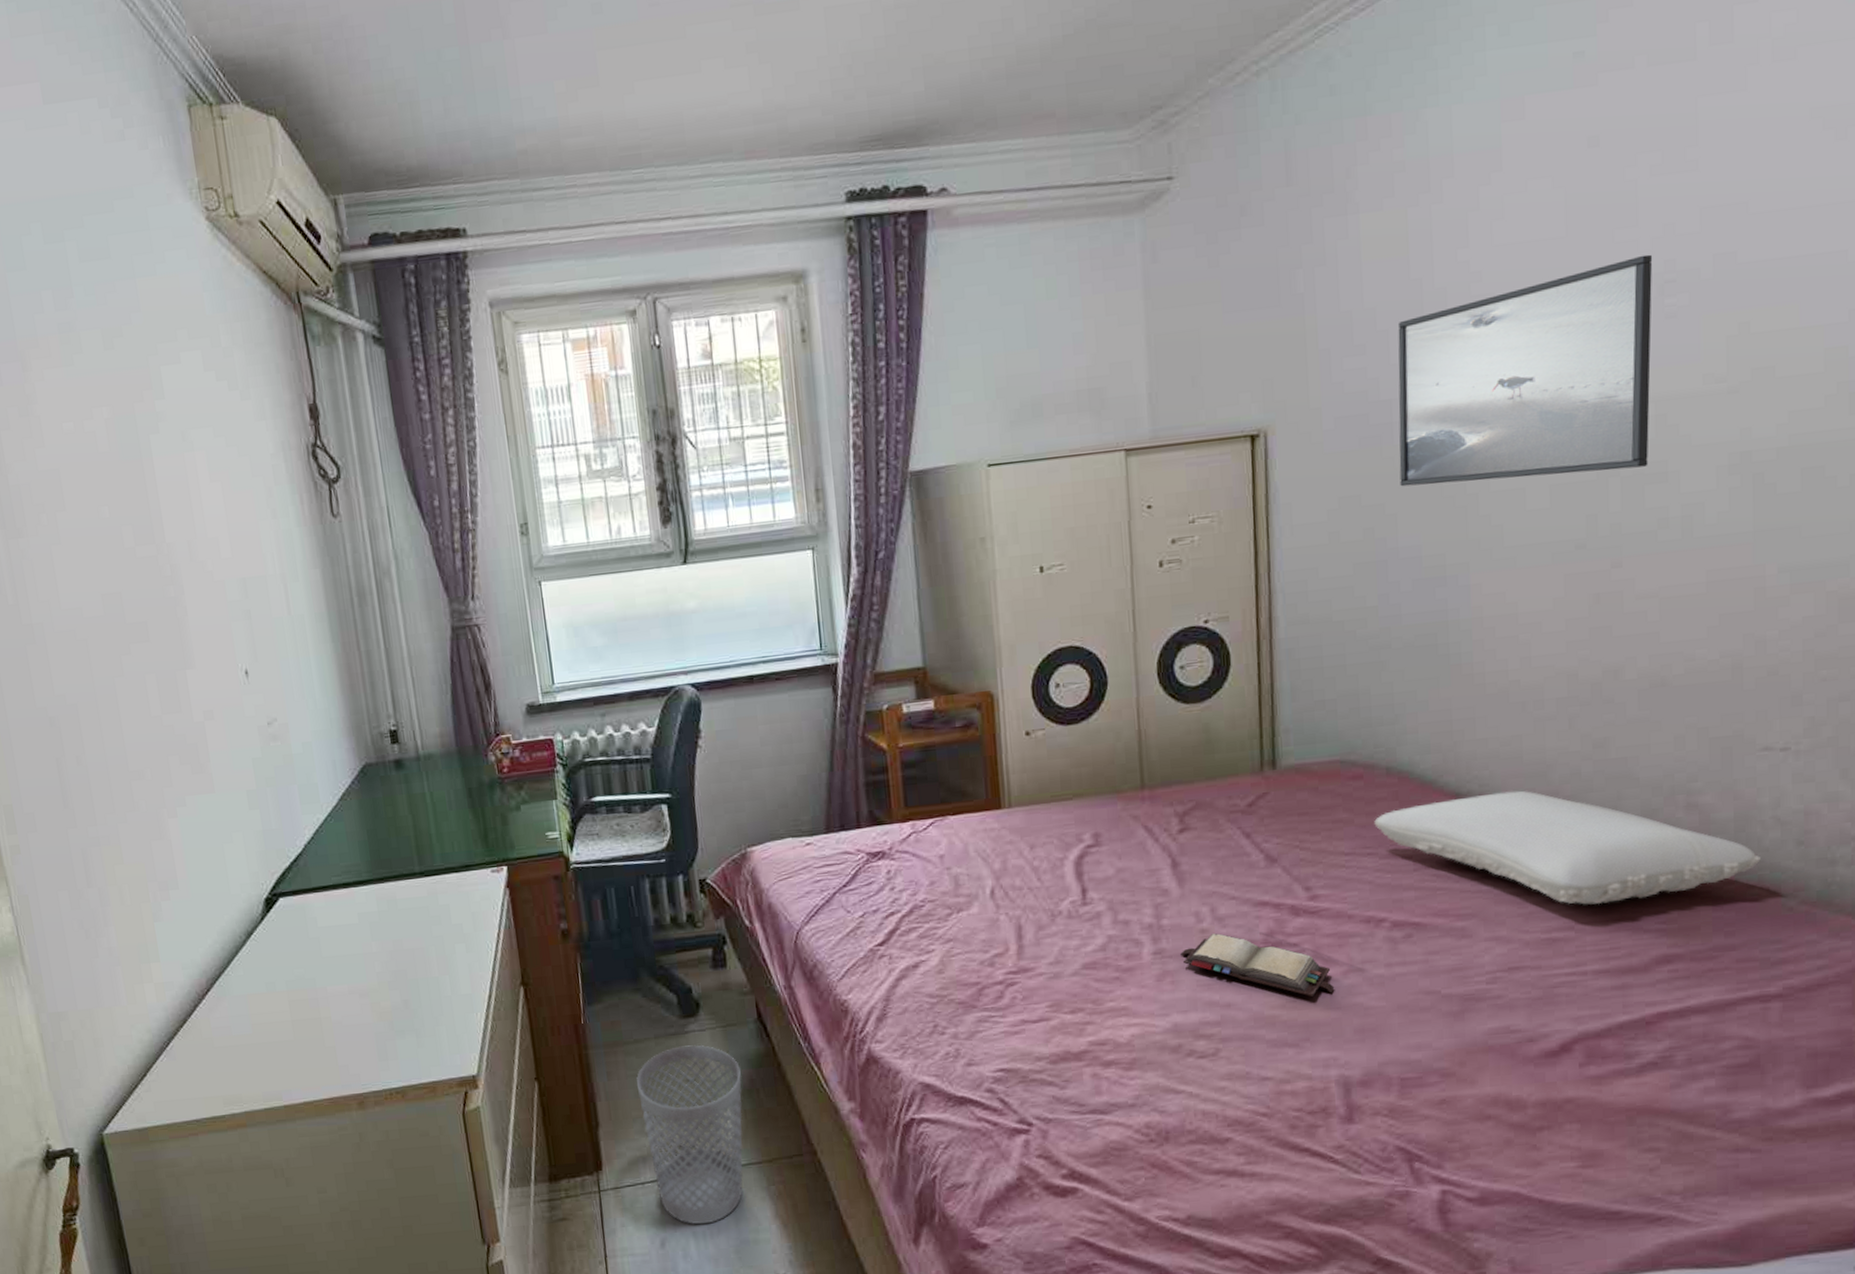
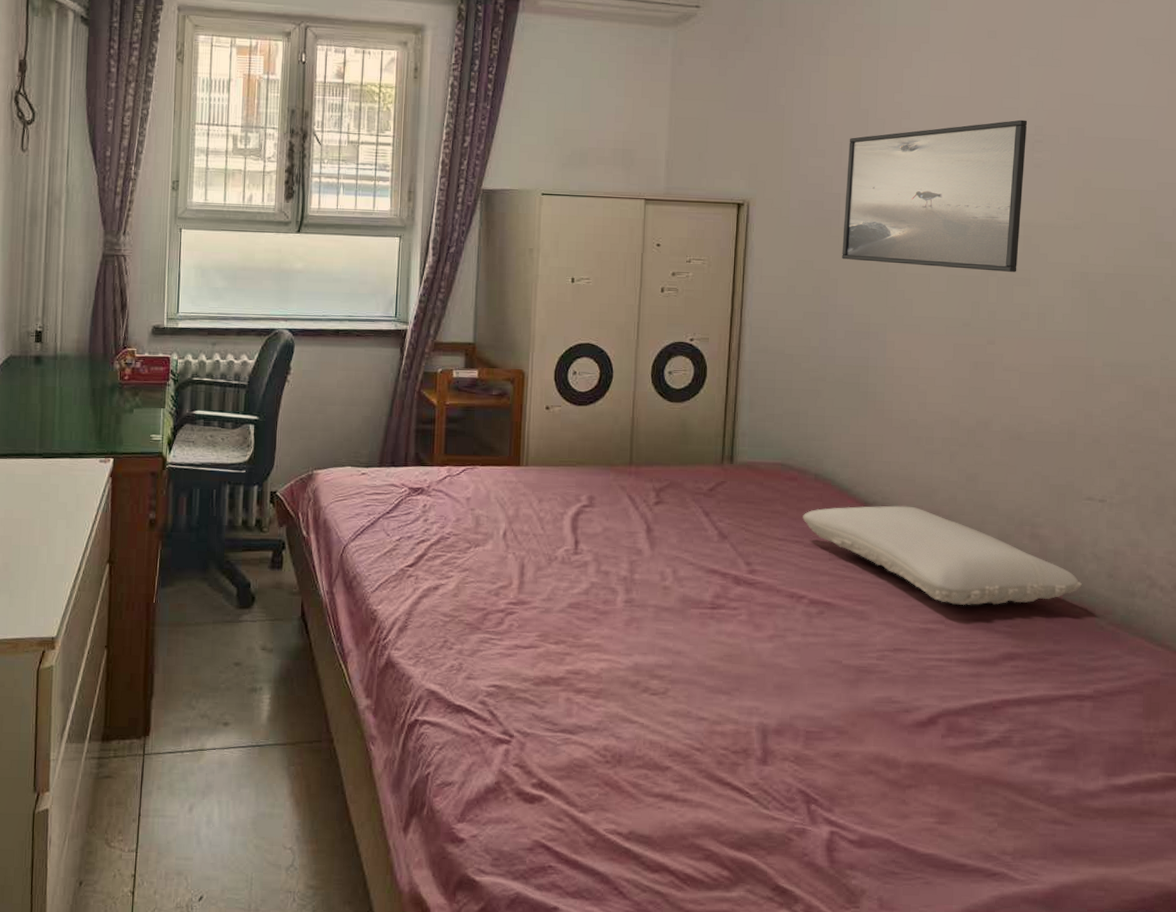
wastebasket: present [636,1044,744,1225] -> none [191,633,280,795]
hardback book: present [1180,933,1335,997] -> none [646,591,762,654]

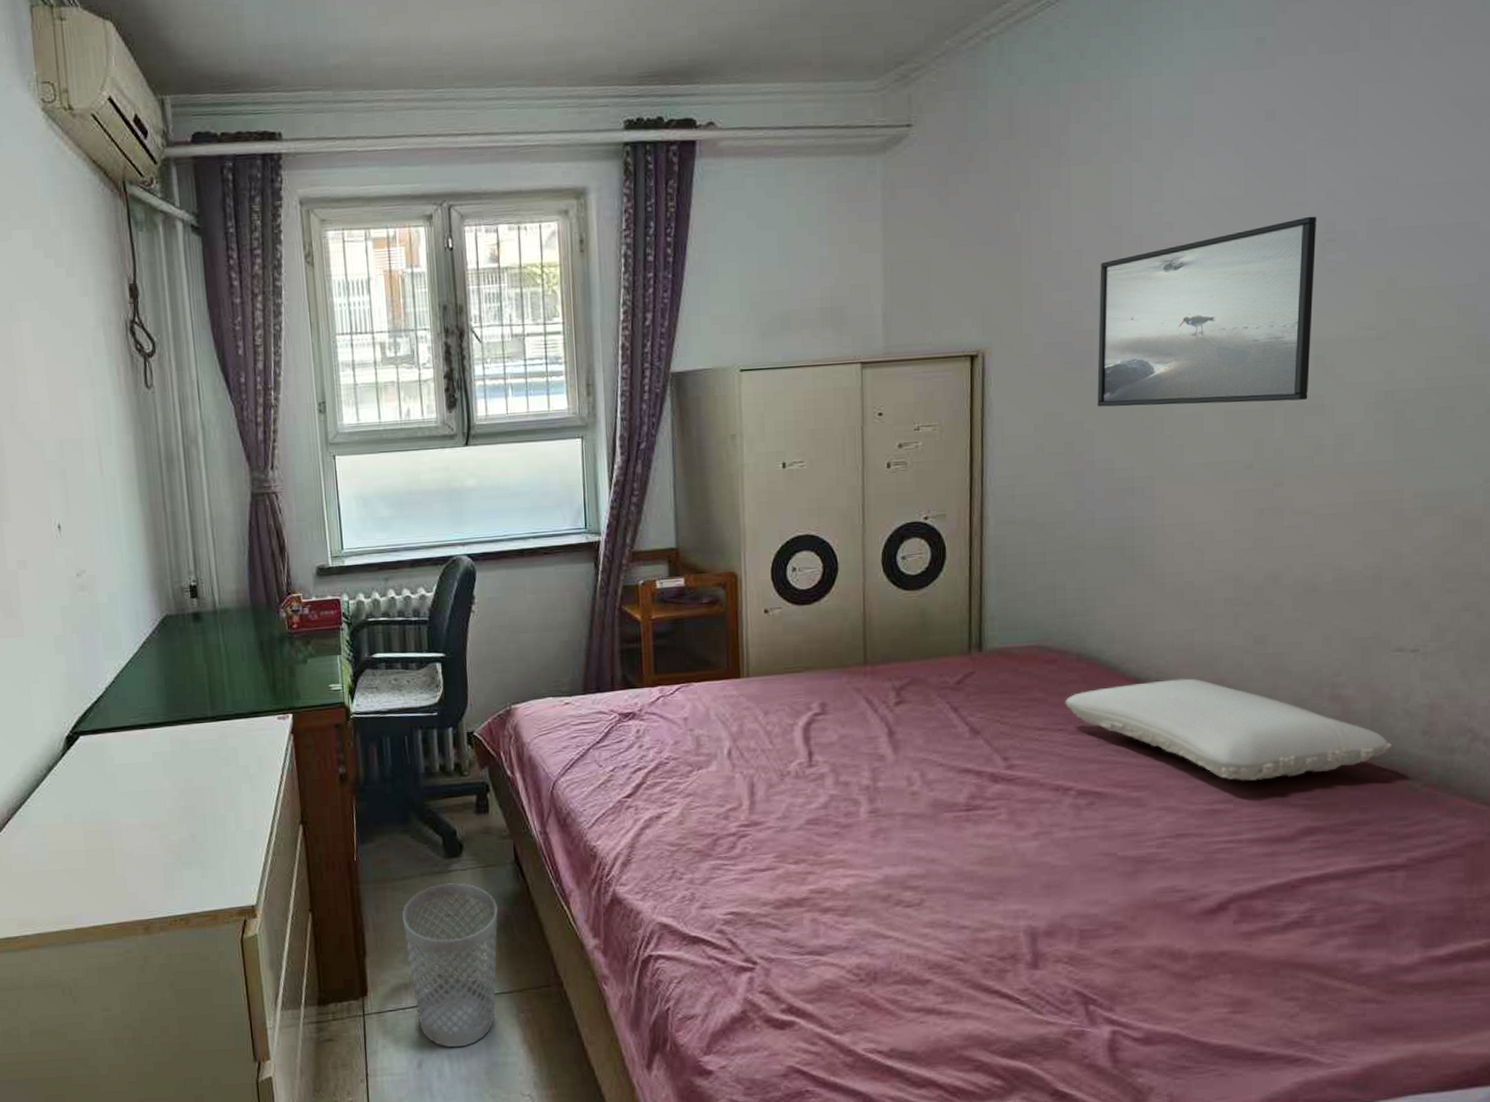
wastebasket: none [191,633,280,795] -> present [402,882,498,1048]

